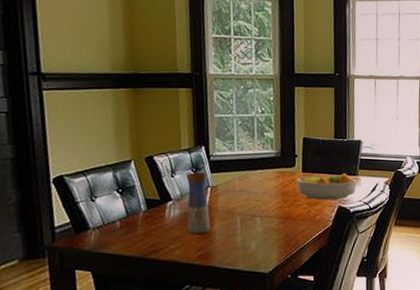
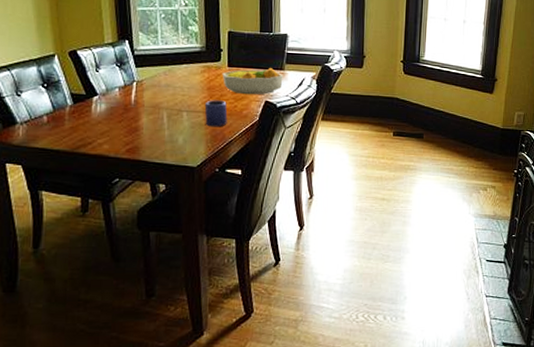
vase: present [186,172,211,235] -> none [111,67,138,130]
mug: none [278,205,301,233] -> present [204,100,228,127]

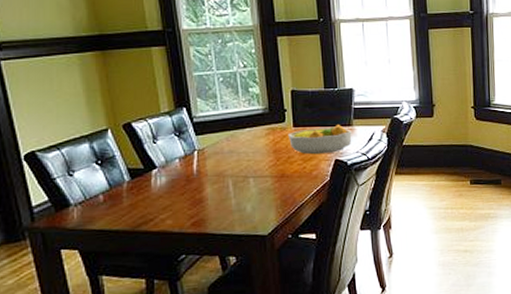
mug: present [204,100,228,127] -> none [271,162,297,192]

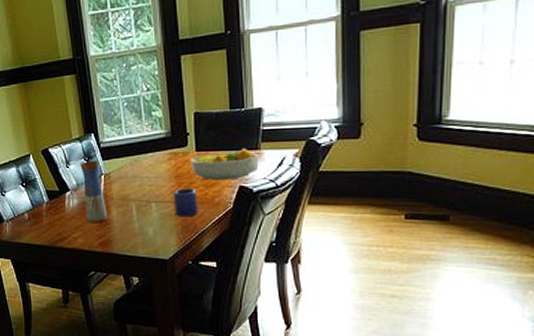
vase: none [170,136,202,203] -> present [80,161,109,223]
mug: none [271,162,297,192] -> present [173,188,198,217]

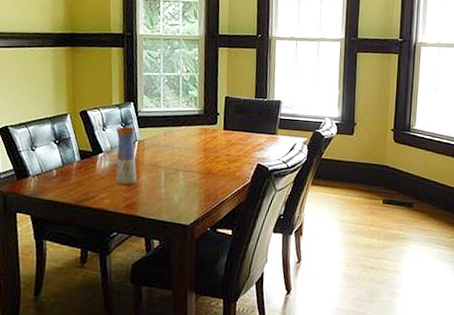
mug: present [173,188,198,217] -> none [199,161,221,188]
fruit bowl: present [189,147,259,181] -> none [217,131,276,158]

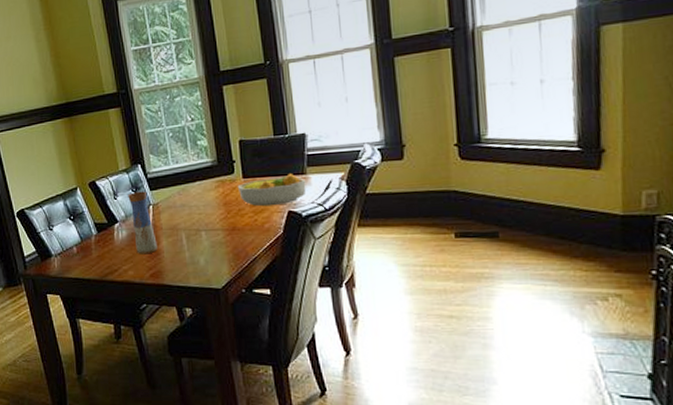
fruit bowl: none [217,131,276,158] -> present [237,172,306,207]

